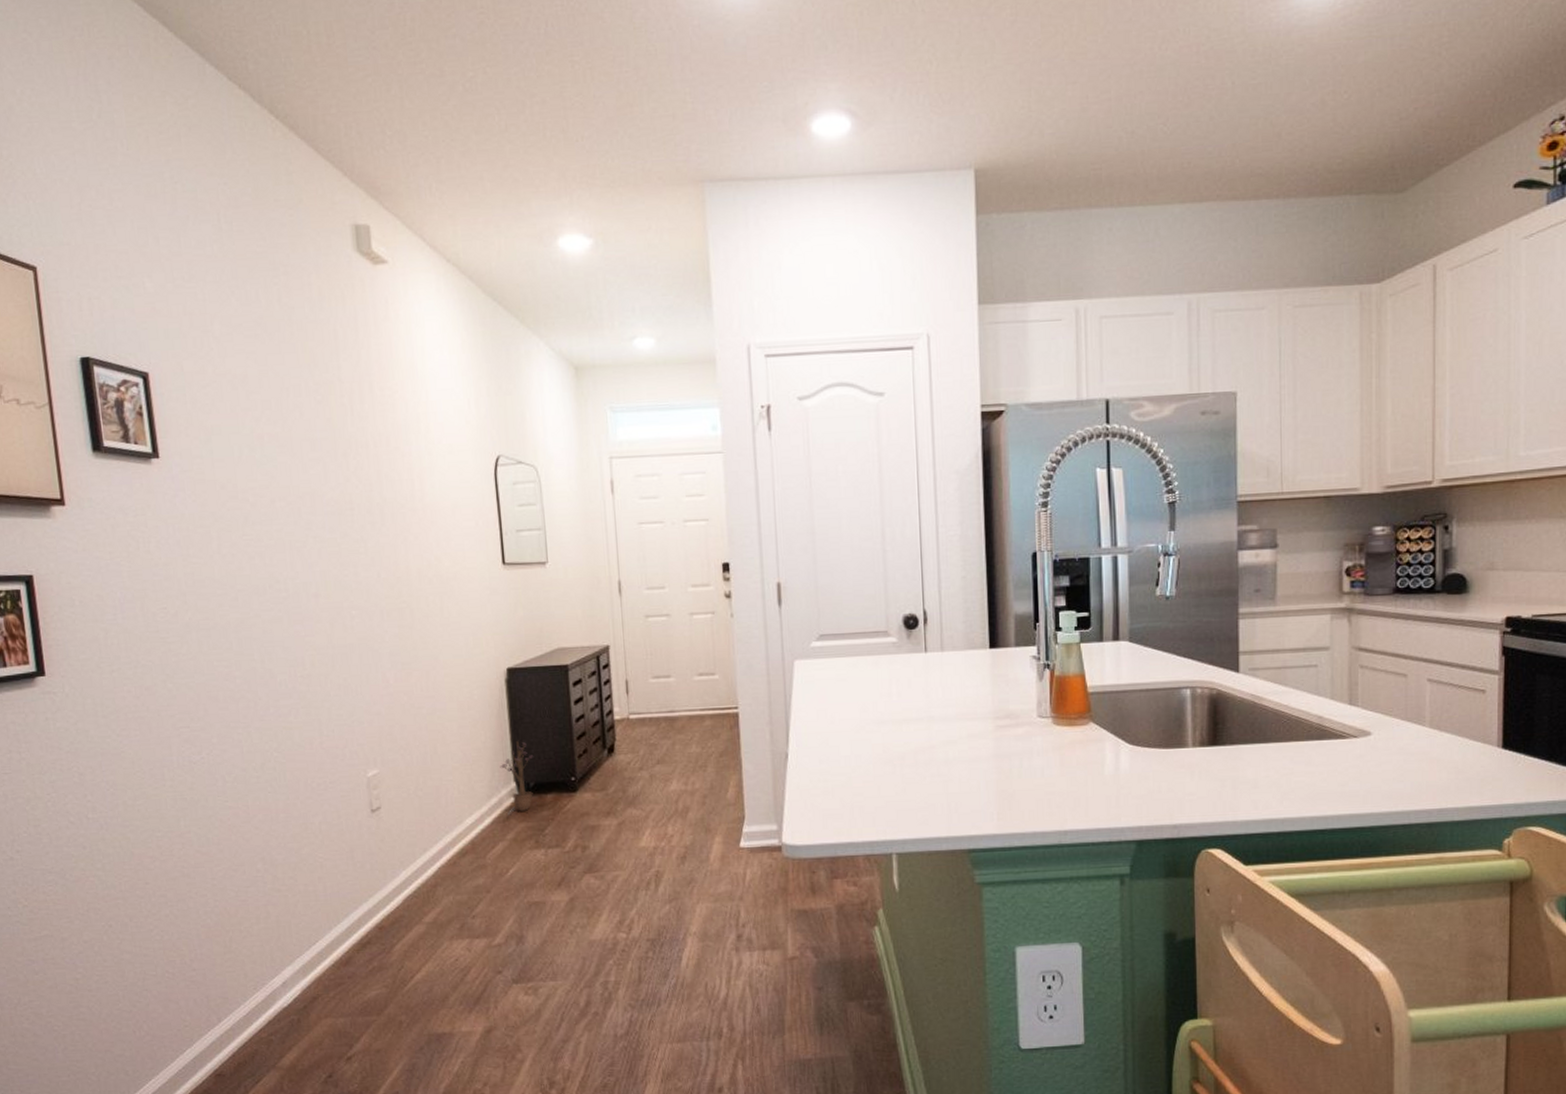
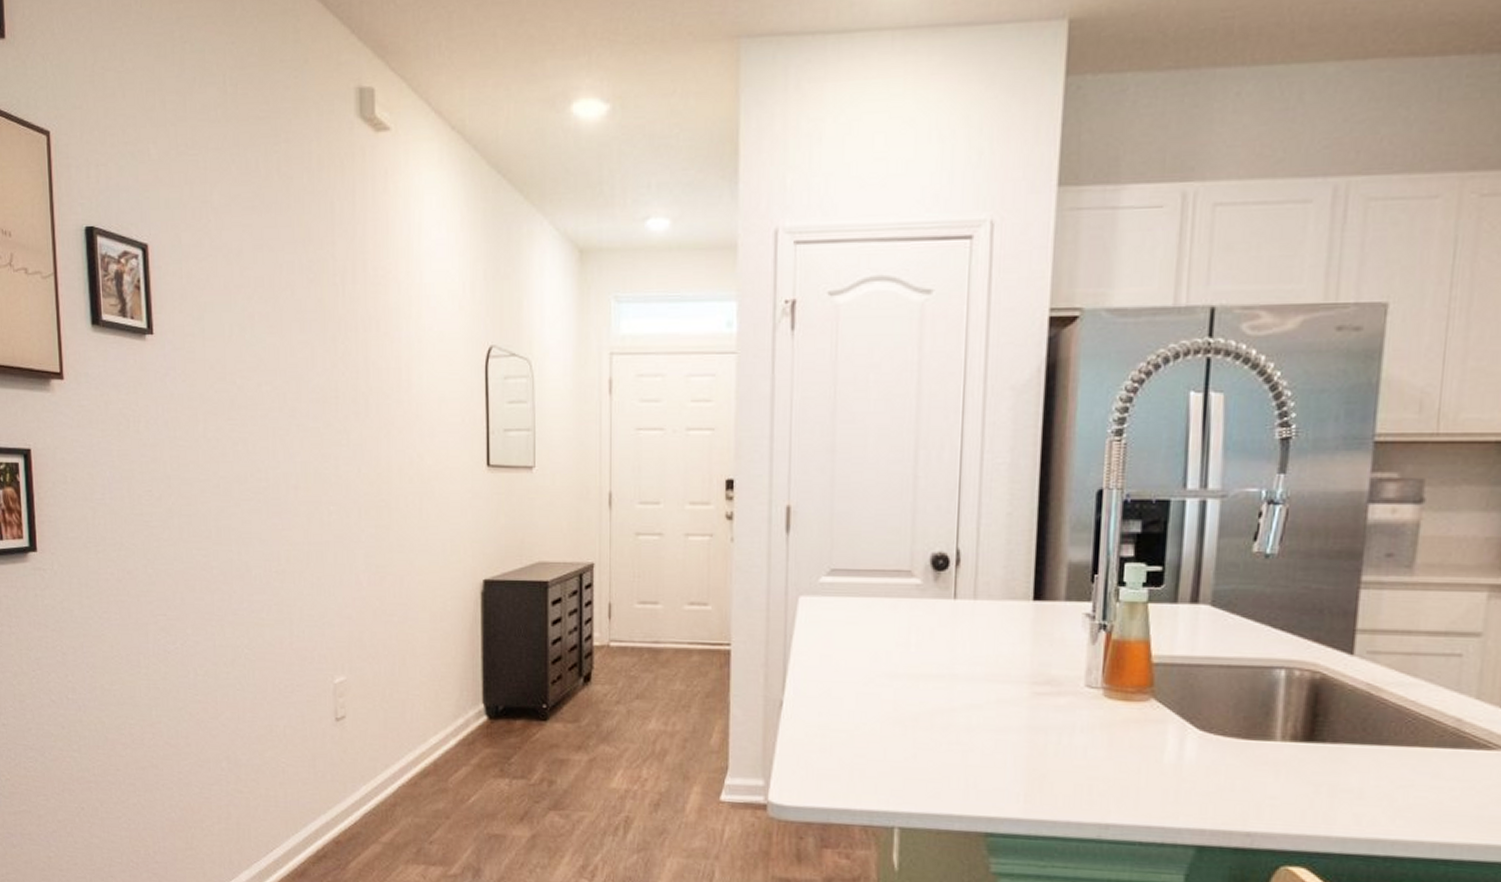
decorative plant: present [500,741,534,816] -> none [469,660,505,739]

